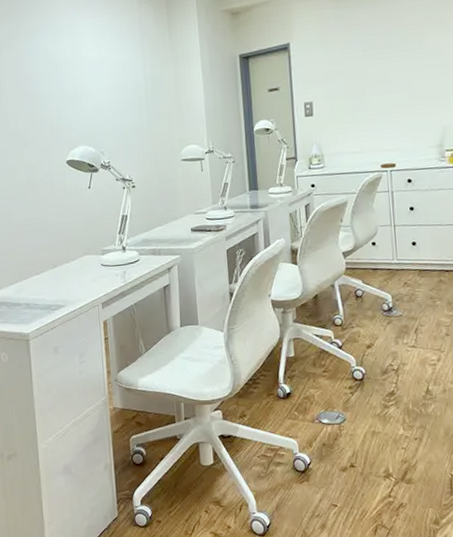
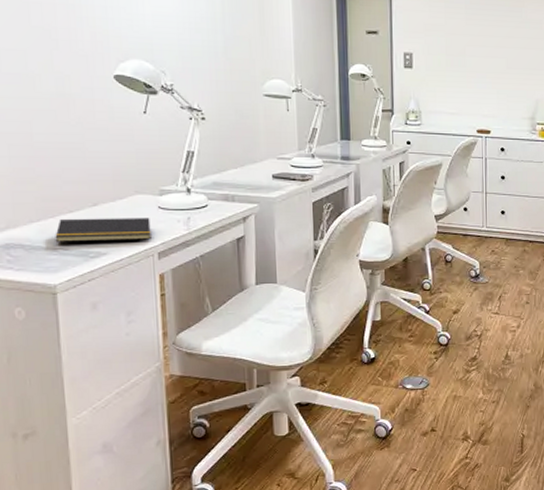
notepad: none [27,274,97,299] -> present [55,217,151,242]

